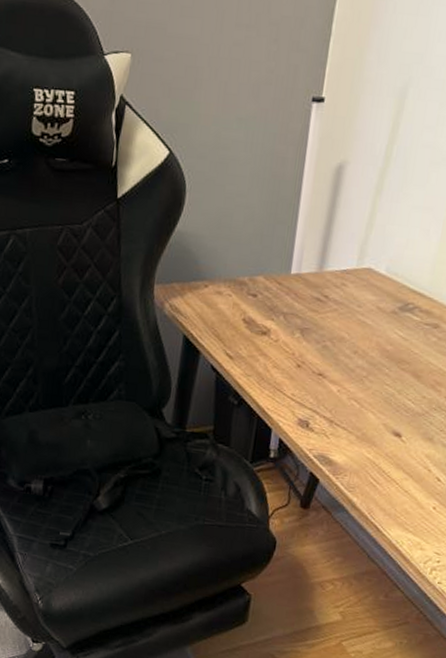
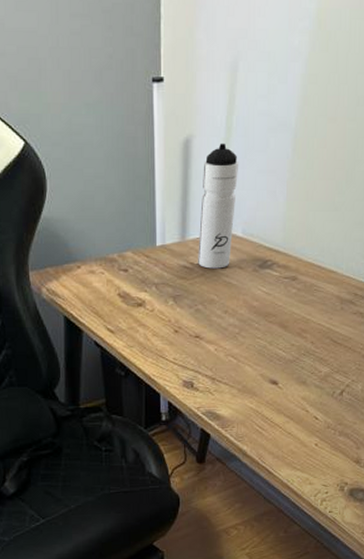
water bottle: none [333,172,394,306] -> present [198,143,239,269]

